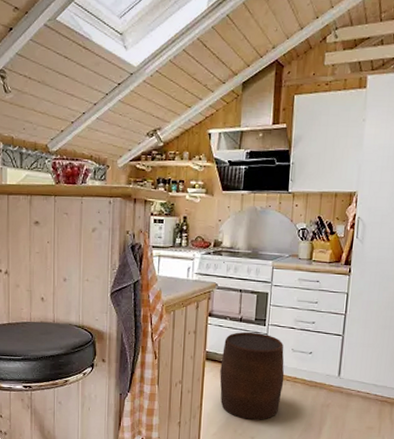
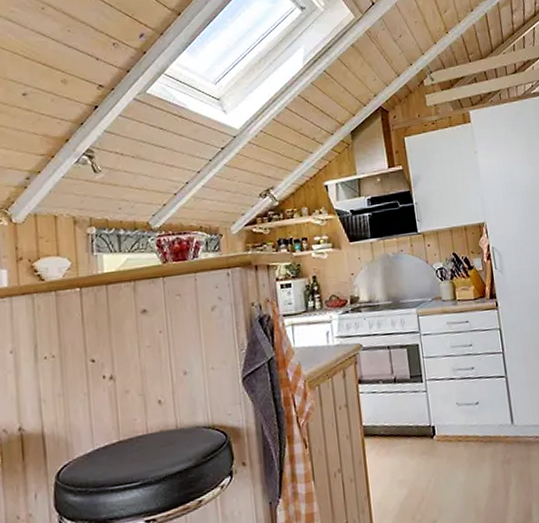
stool: present [219,331,285,420] -> none [381,391,457,501]

